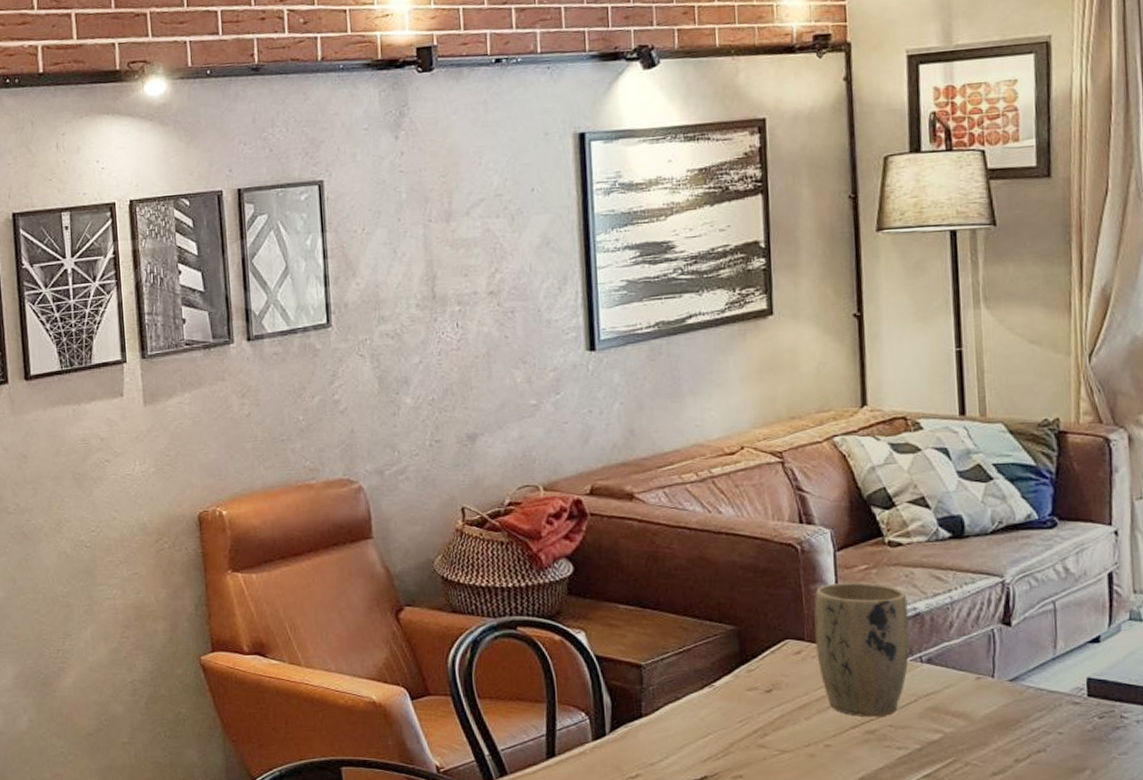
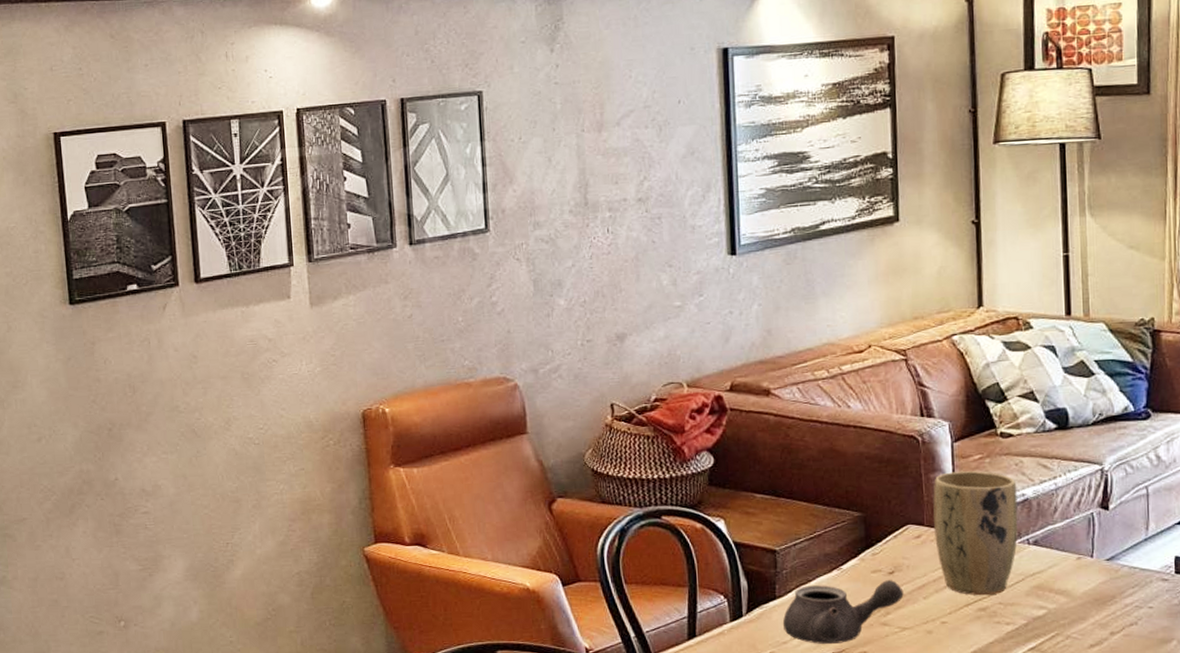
teapot: none [649,699,783,766] -> present [782,580,904,644]

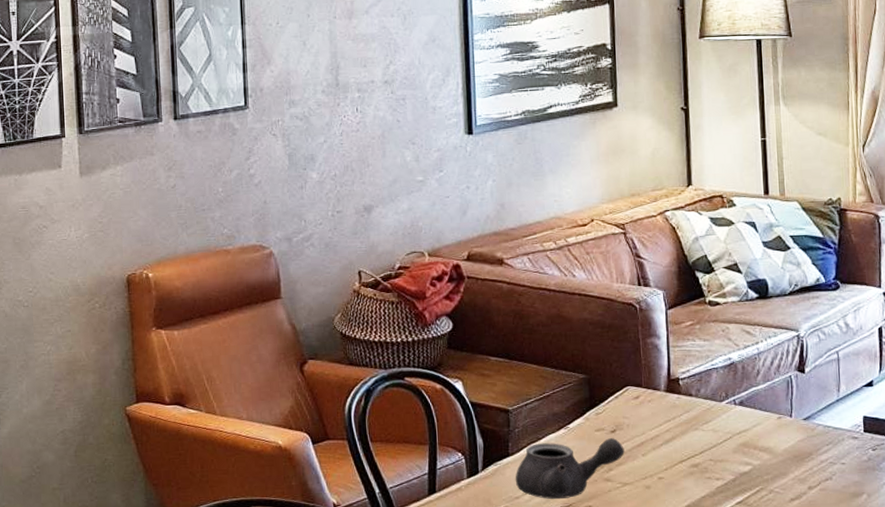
plant pot: present [933,471,1018,596] -> none [650,336,726,453]

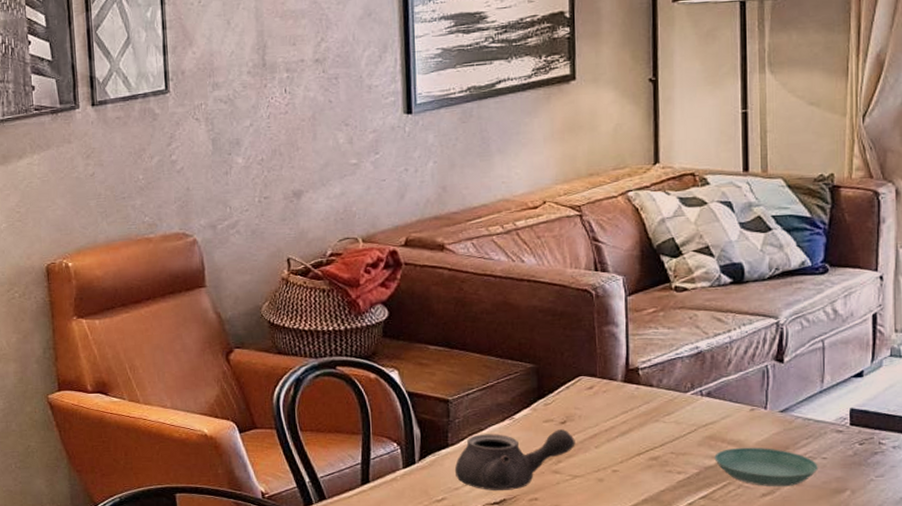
saucer: none [748,453,838,492] -> present [714,447,818,487]

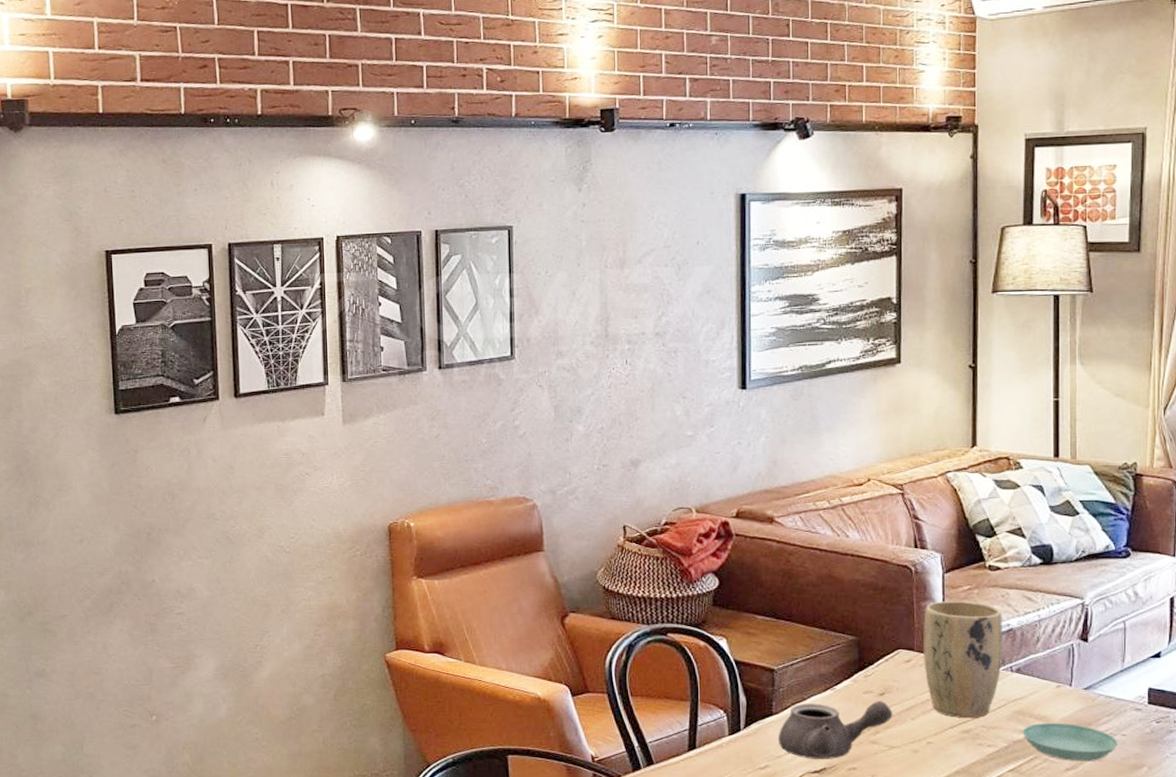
plant pot: none [606,324,692,446] -> present [923,601,1003,719]

